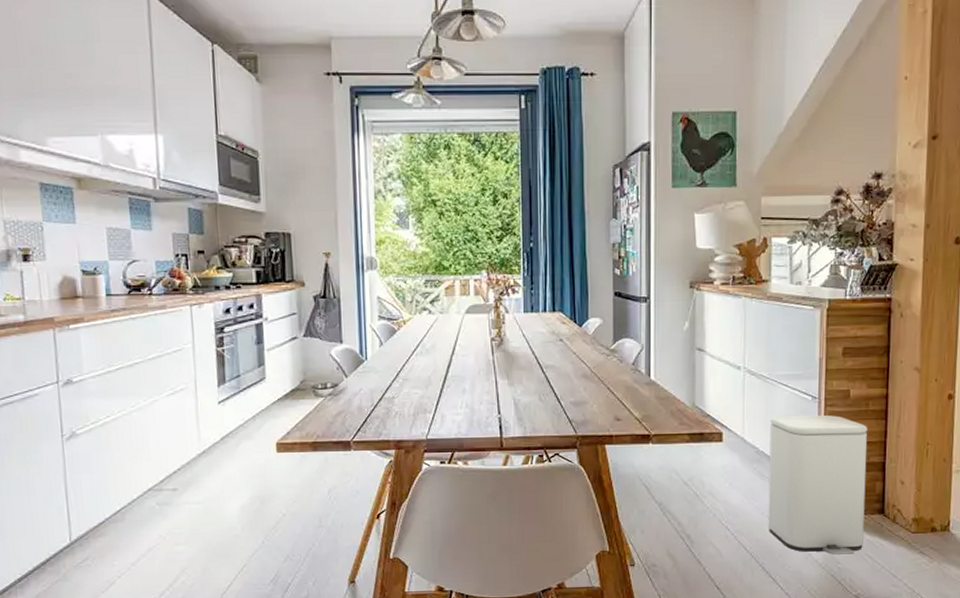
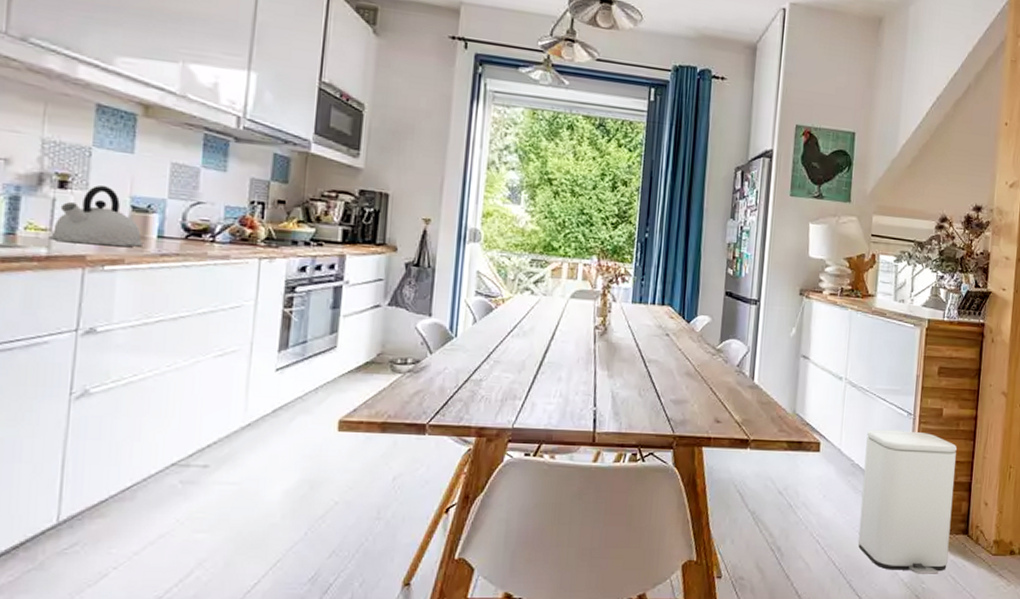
kettle: none [24,255,95,308] -> present [50,185,143,247]

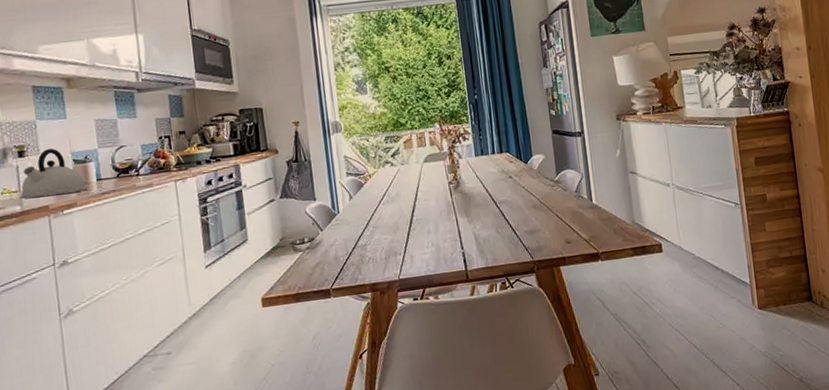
pedal bin: present [857,429,958,574] -> none [702,217,799,344]

